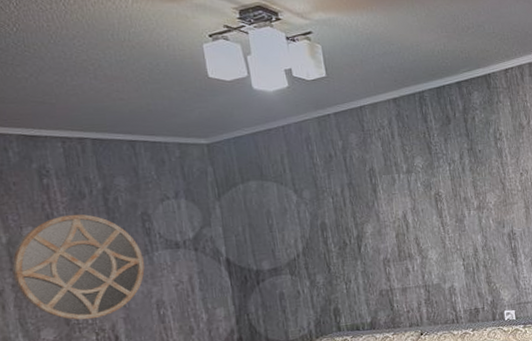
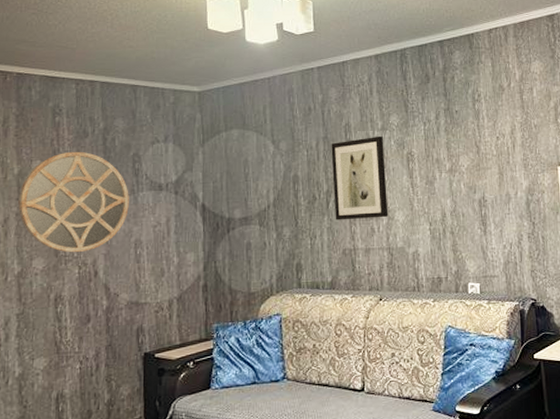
wall art: none [356,178,422,264] -> present [331,135,389,220]

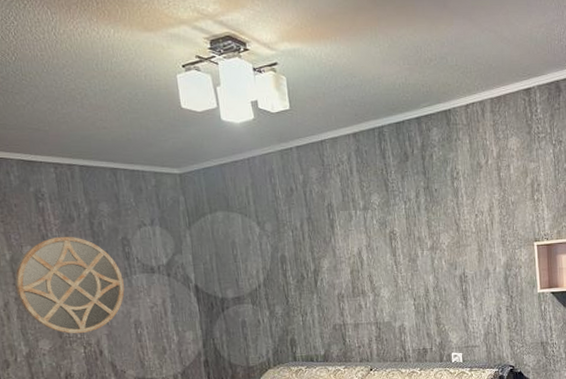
wall art: present [331,135,389,220] -> none [315,215,375,298]

